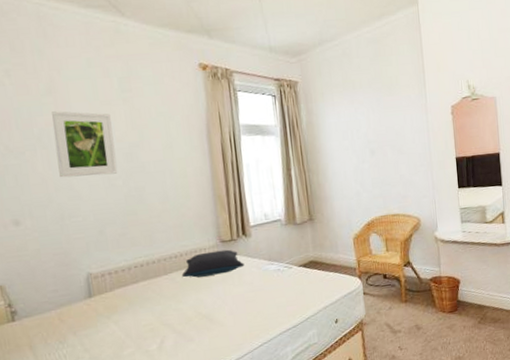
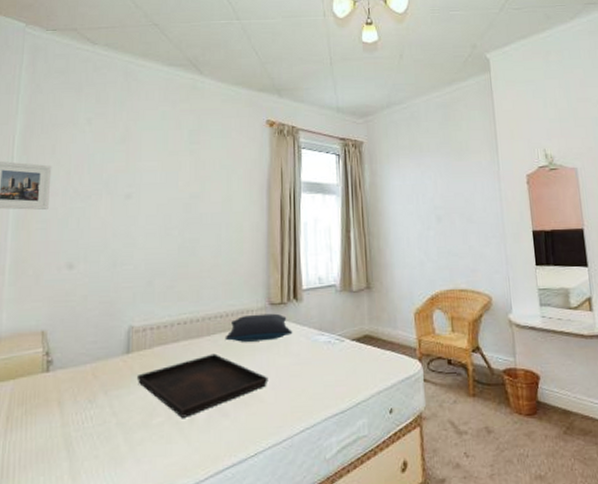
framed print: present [52,111,118,178] -> none [119,159,176,224]
serving tray: none [102,289,227,347] -> present [136,353,269,418]

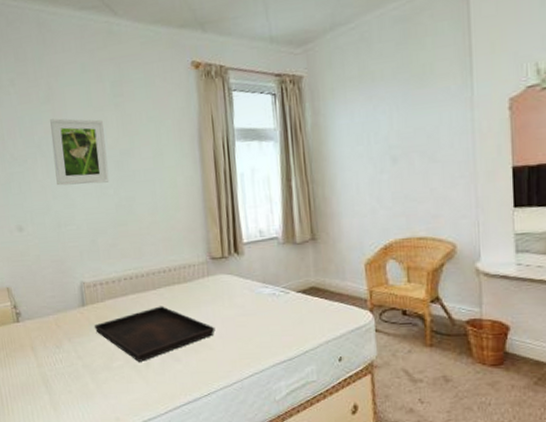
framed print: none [119,159,176,224] -> present [50,118,109,186]
pillow: present [225,313,293,342] -> none [170,267,236,295]

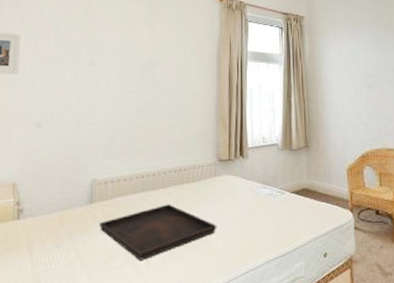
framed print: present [50,118,109,186] -> none [83,29,135,88]

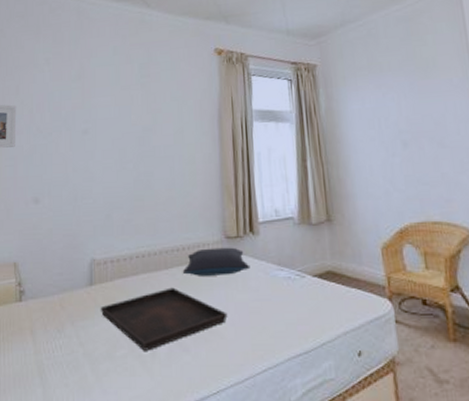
pillow: none [178,168,239,194] -> present [182,247,251,276]

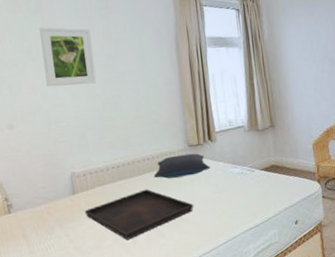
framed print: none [78,95,130,159] -> present [39,27,97,87]

